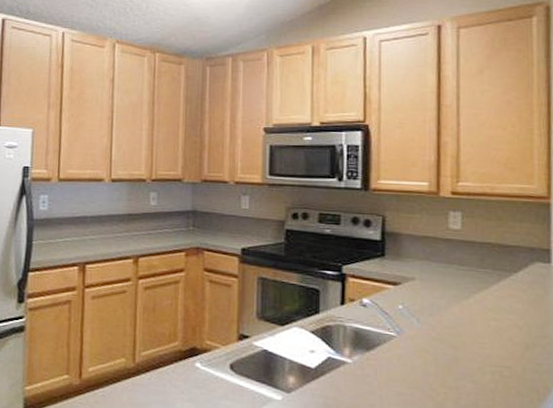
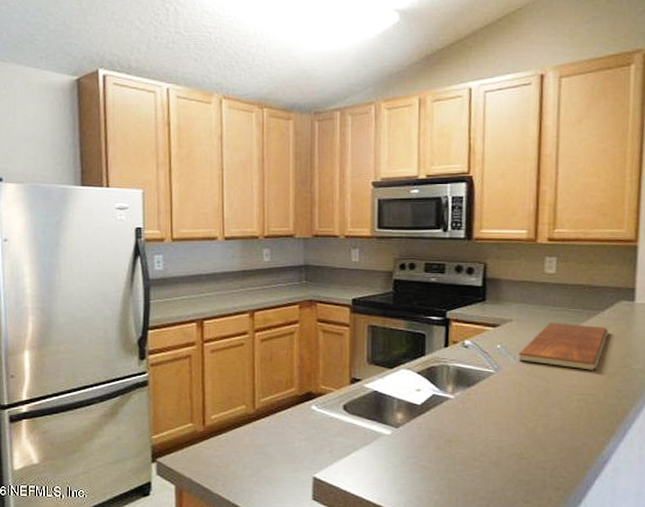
chopping board: none [422,283,524,339] -> present [518,322,609,370]

